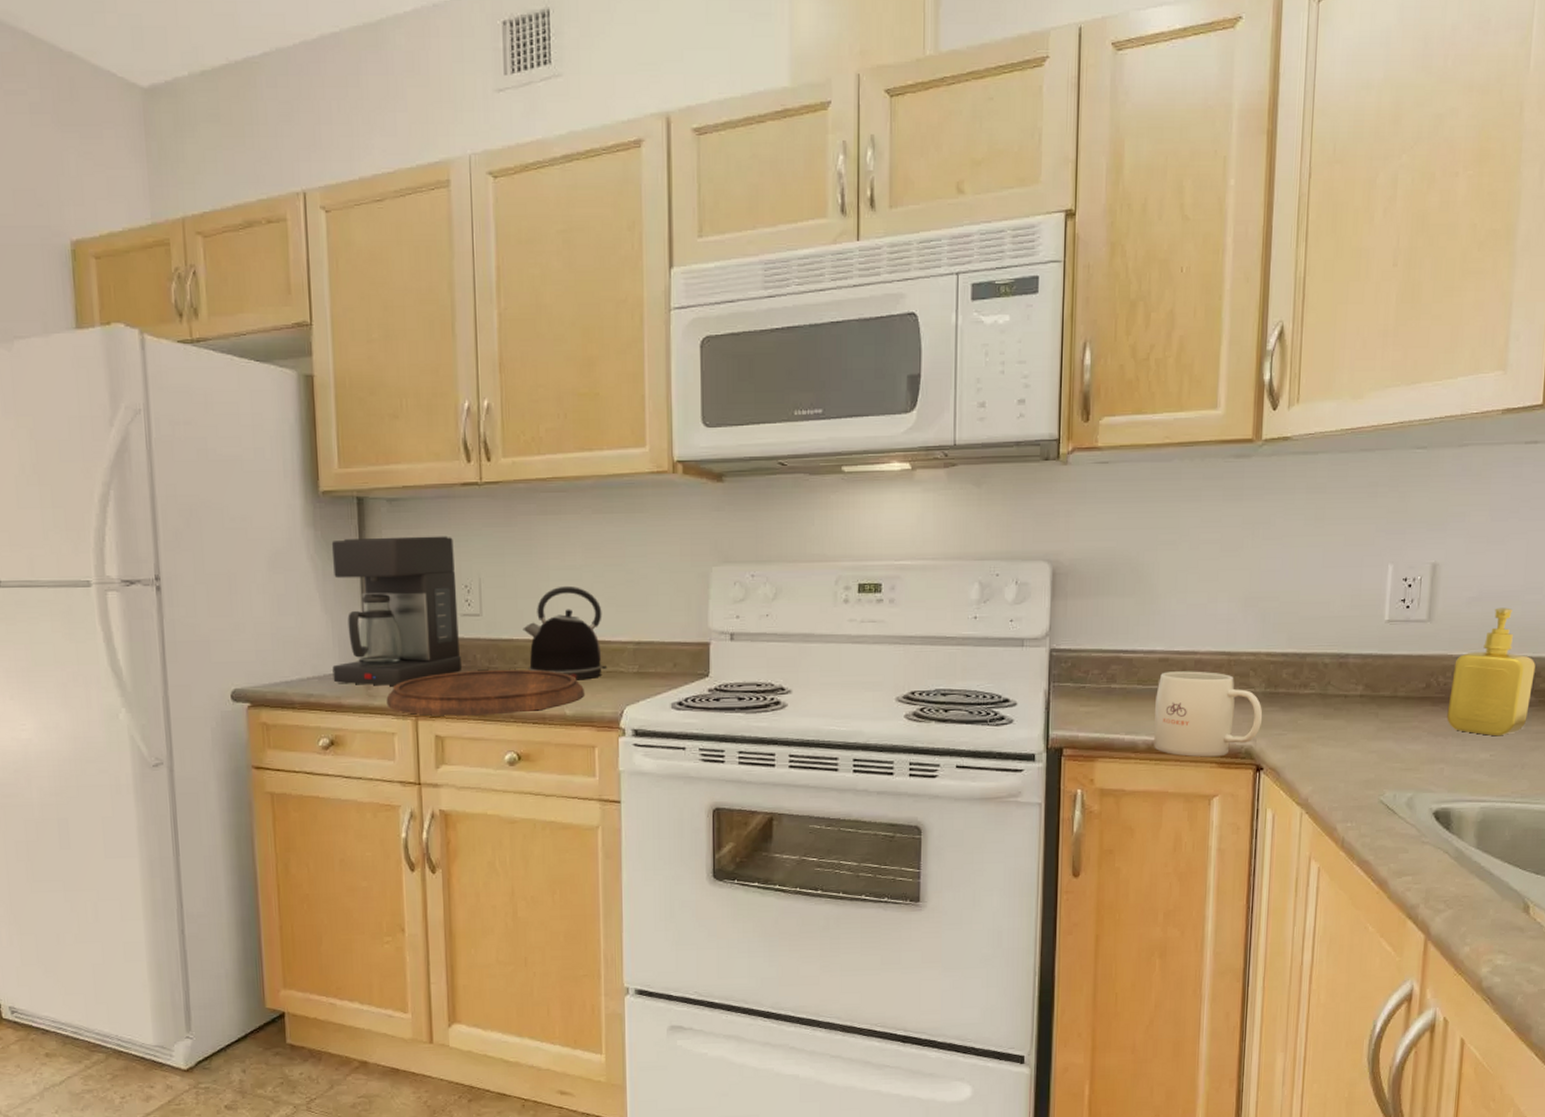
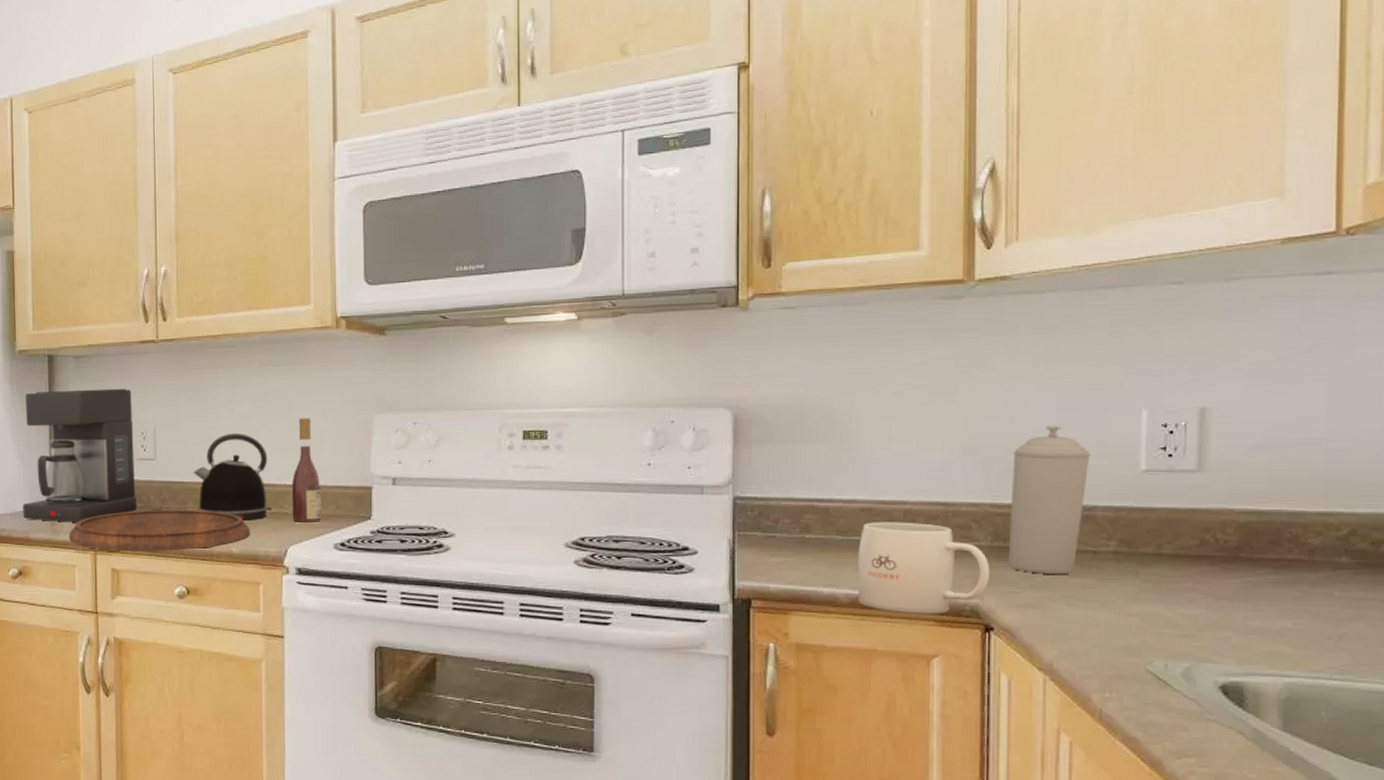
wine bottle: none [627,569,659,683] -> present [291,417,322,524]
canister: none [1277,579,1348,718] -> present [1008,425,1092,575]
soap dispenser: present [1447,607,1536,737] -> none [1231,456,1349,602]

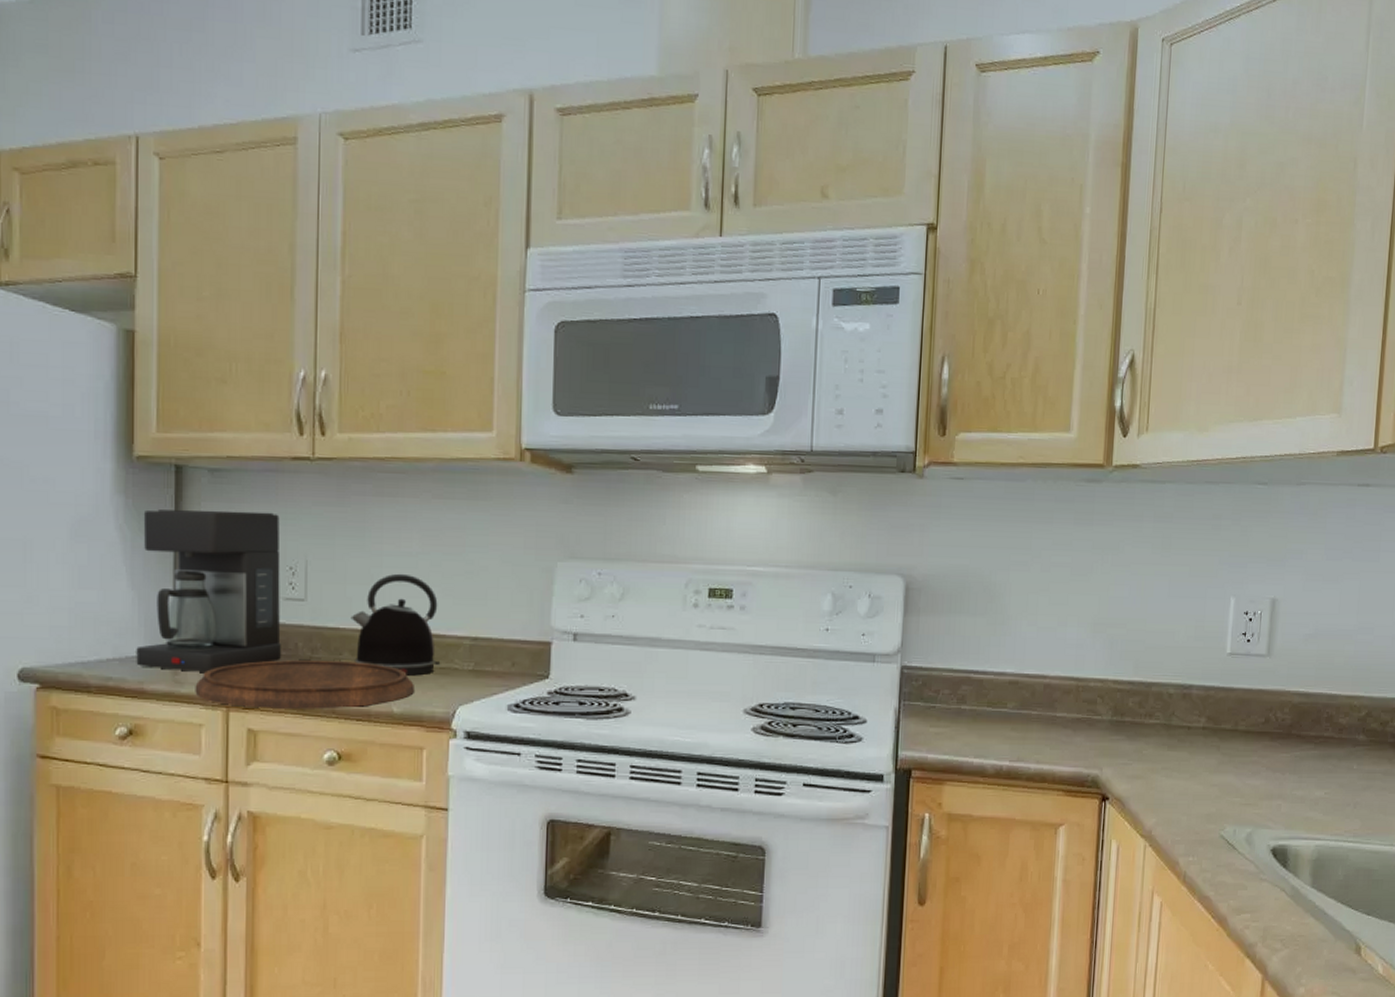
wine bottle: present [291,417,322,524] -> none [462,560,497,682]
mug: present [857,522,990,614] -> none [1002,695,1109,785]
canister: present [1008,425,1092,575] -> none [1123,608,1192,749]

